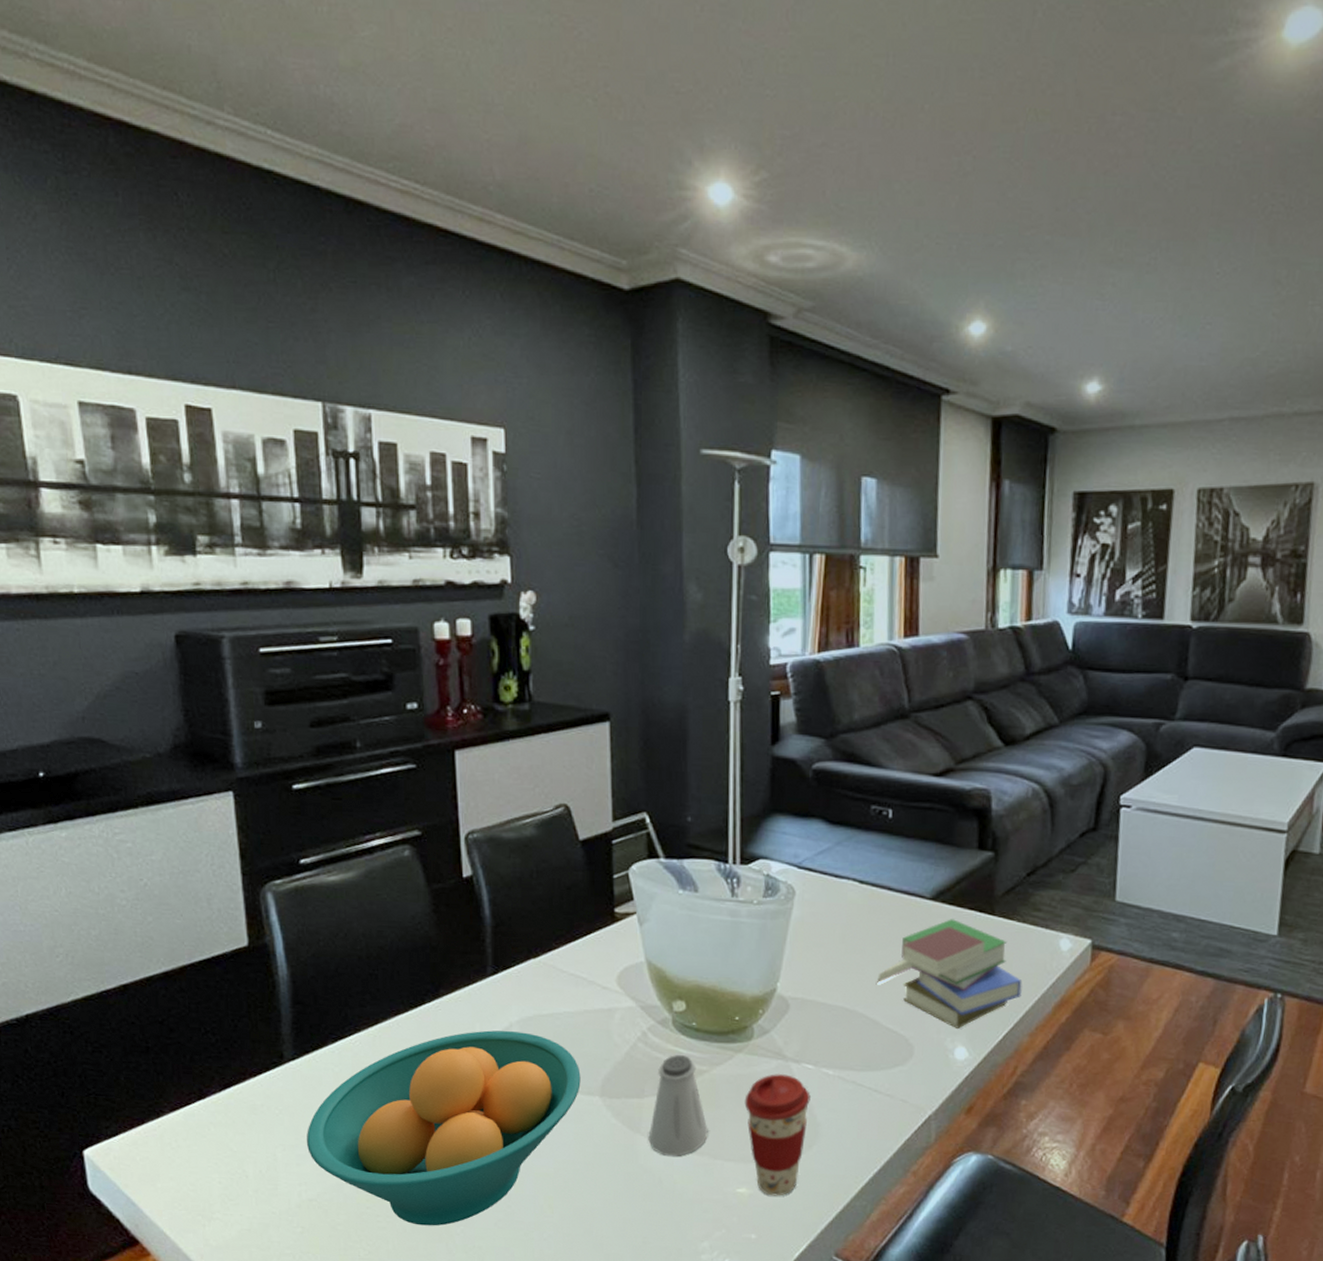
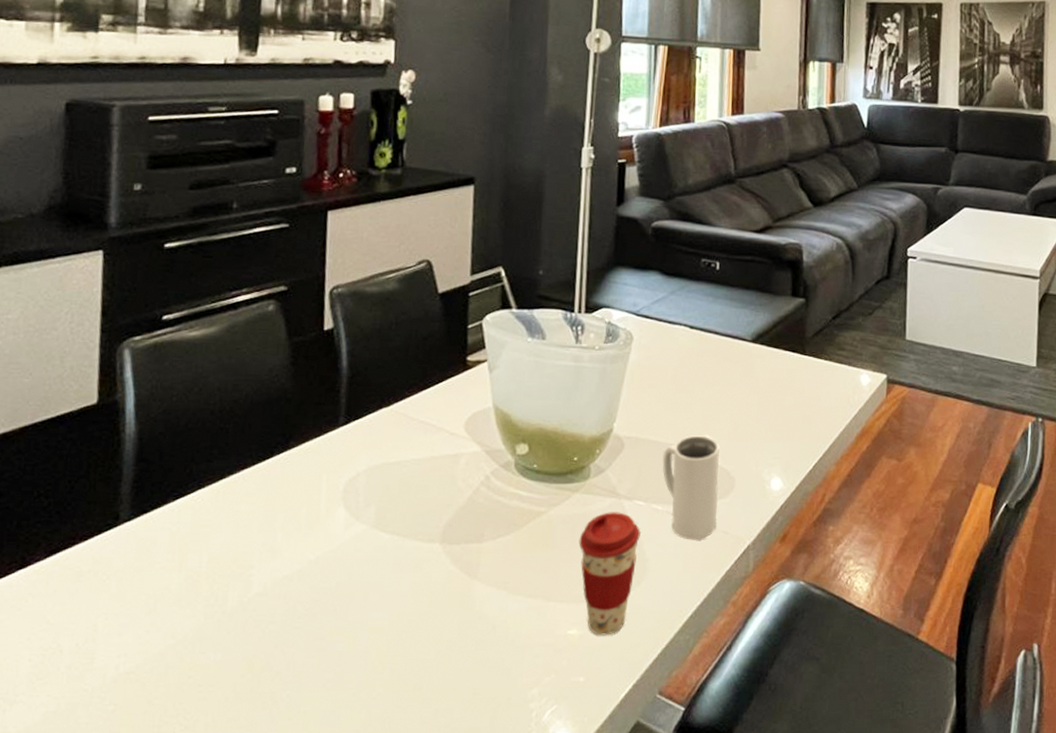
fruit bowl: present [306,1030,581,1226] -> none [131,481,423,693]
saltshaker: present [648,1055,708,1156] -> none [484,498,543,600]
mug: none [832,998,896,1107] -> present [662,435,720,540]
book: present [876,919,1023,1029] -> none [702,359,829,460]

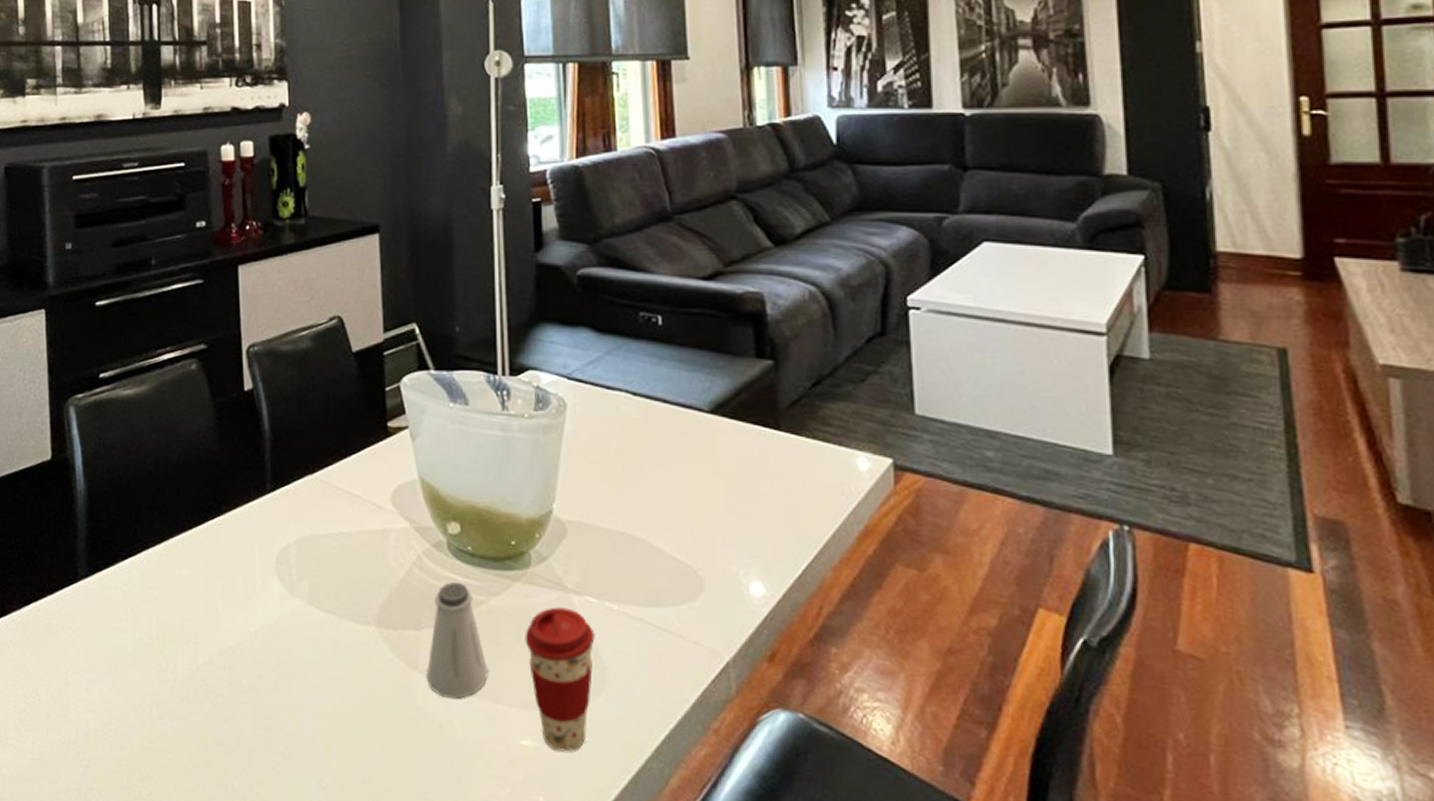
saltshaker: none [484,498,543,600] -> present [426,582,488,699]
mug: present [662,435,720,540] -> none [613,523,686,650]

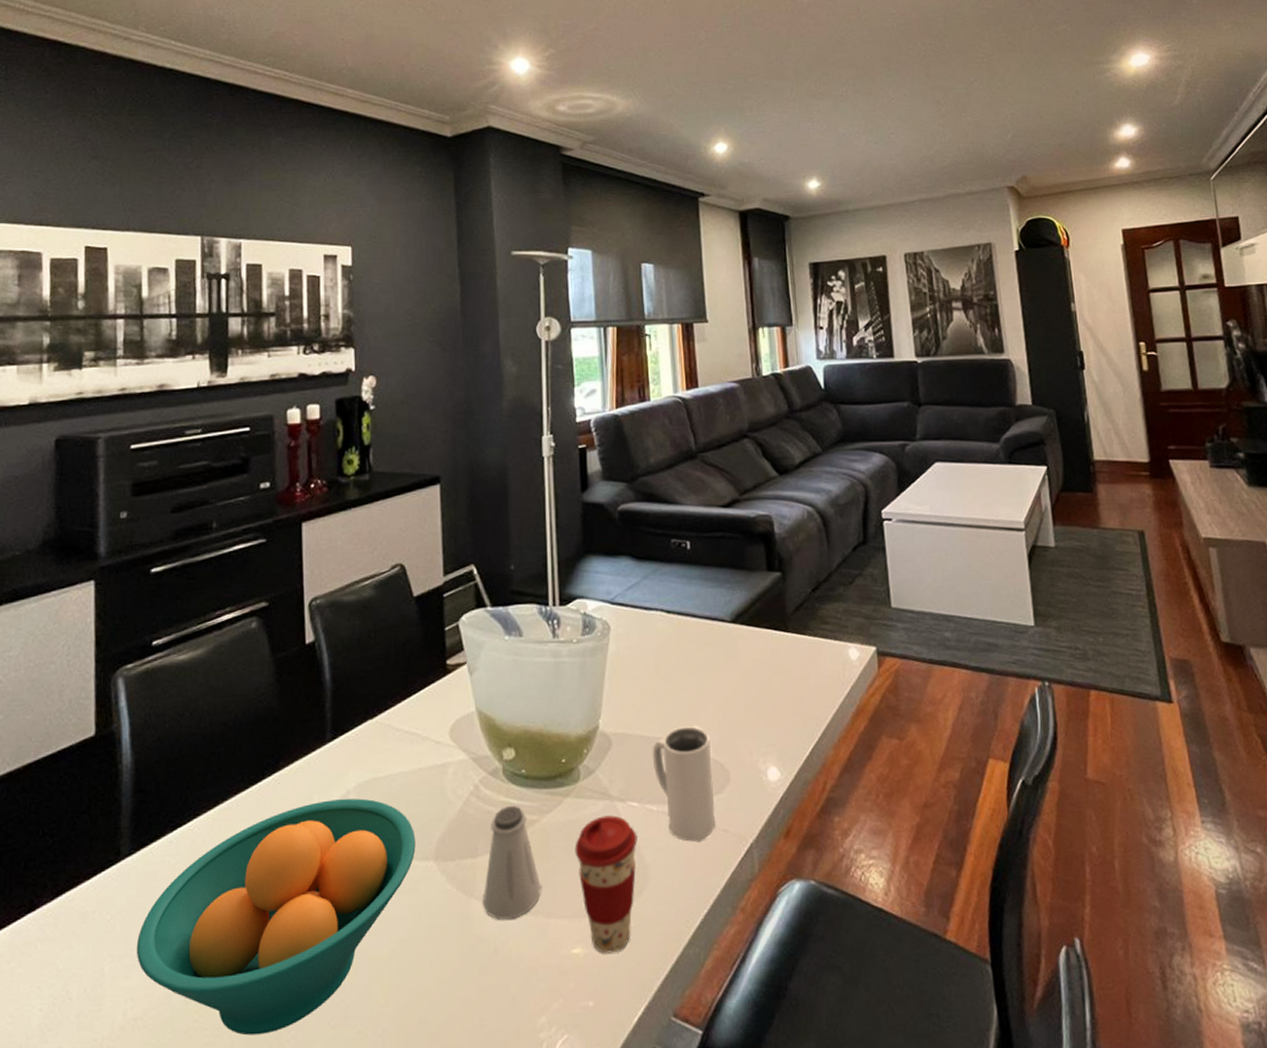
fruit bowl: none [95,550,357,767] -> present [136,798,416,1036]
mug: none [613,523,686,650] -> present [652,726,716,842]

